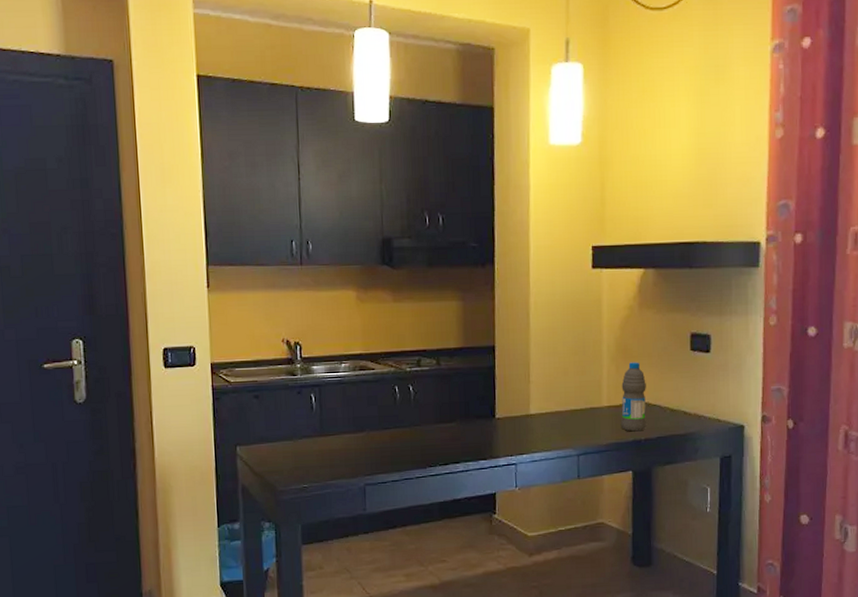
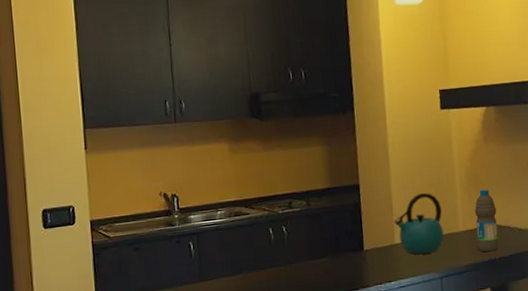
kettle: none [530,360,585,428] -> present [394,192,444,254]

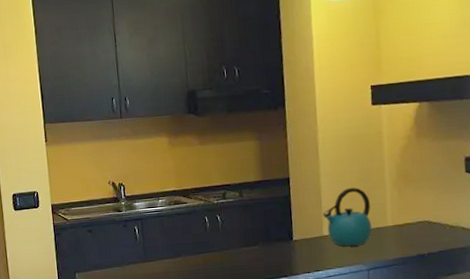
water bottle: present [474,189,499,252] -> none [404,185,429,247]

